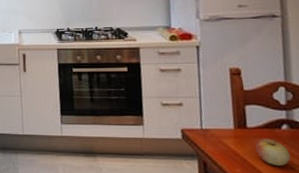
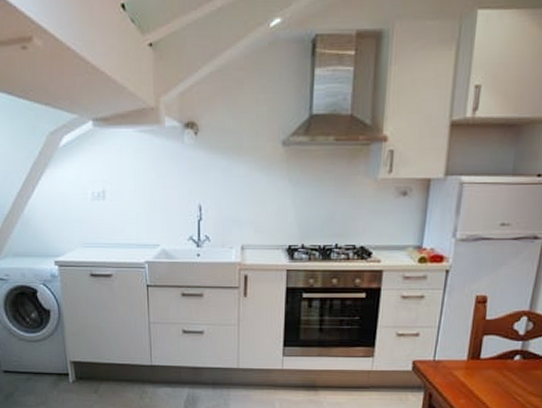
apple: present [255,137,291,167] -> none [484,368,516,397]

